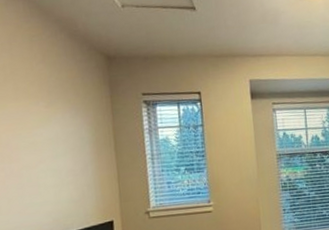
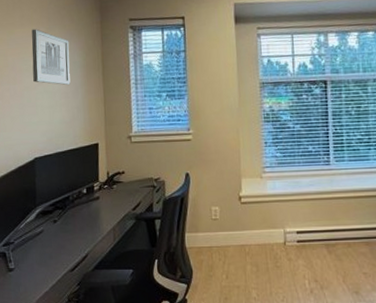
wall art: none [29,103,79,162] -> present [31,29,71,85]

